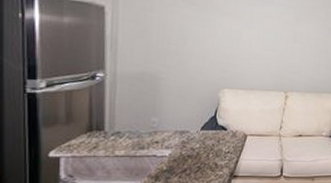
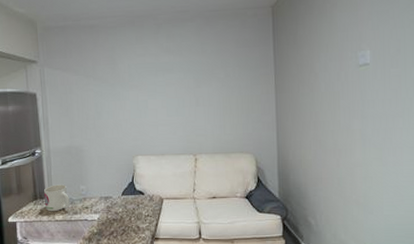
mug: none [103,115,136,146] -> present [44,184,70,212]

